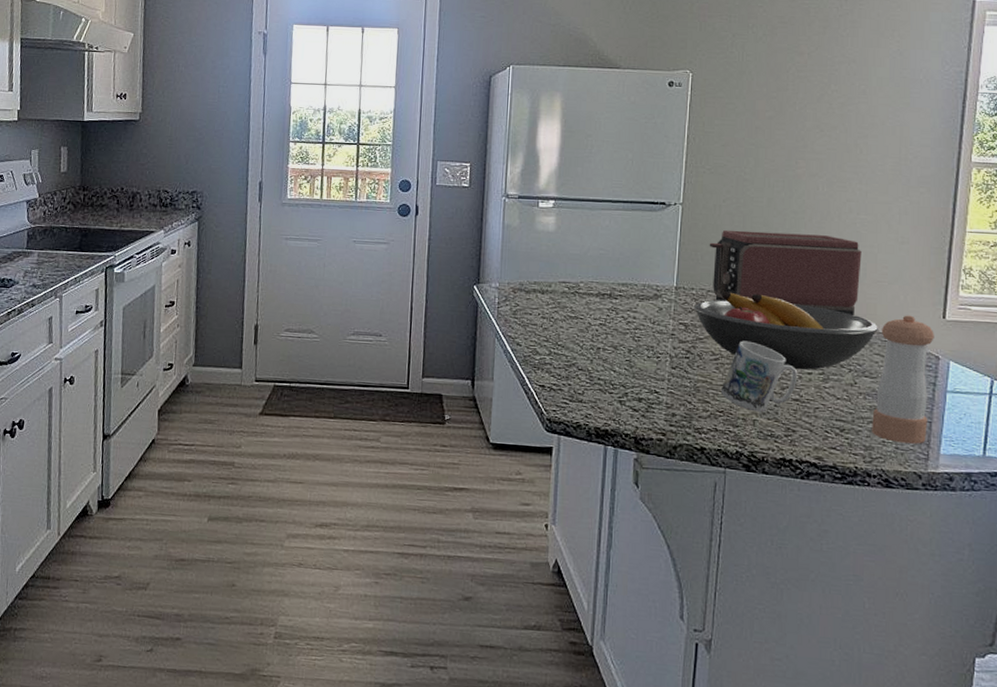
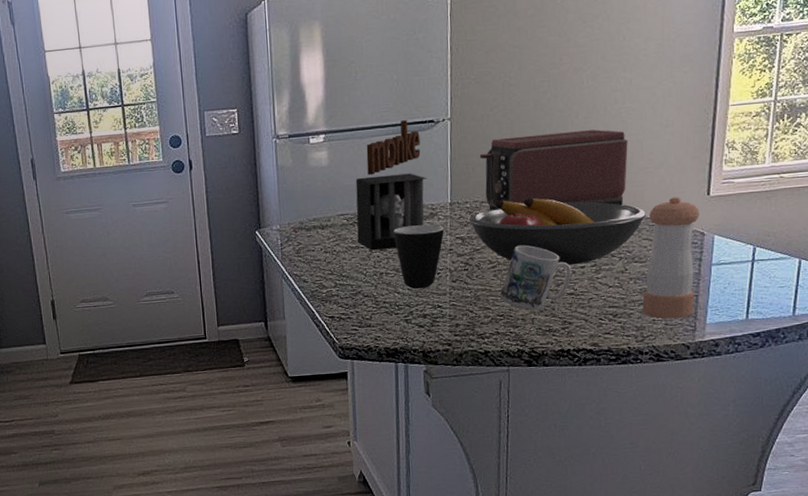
knife block: none [577,198,654,325] -> present [355,120,427,251]
mug: none [615,303,667,371] -> present [393,224,444,289]

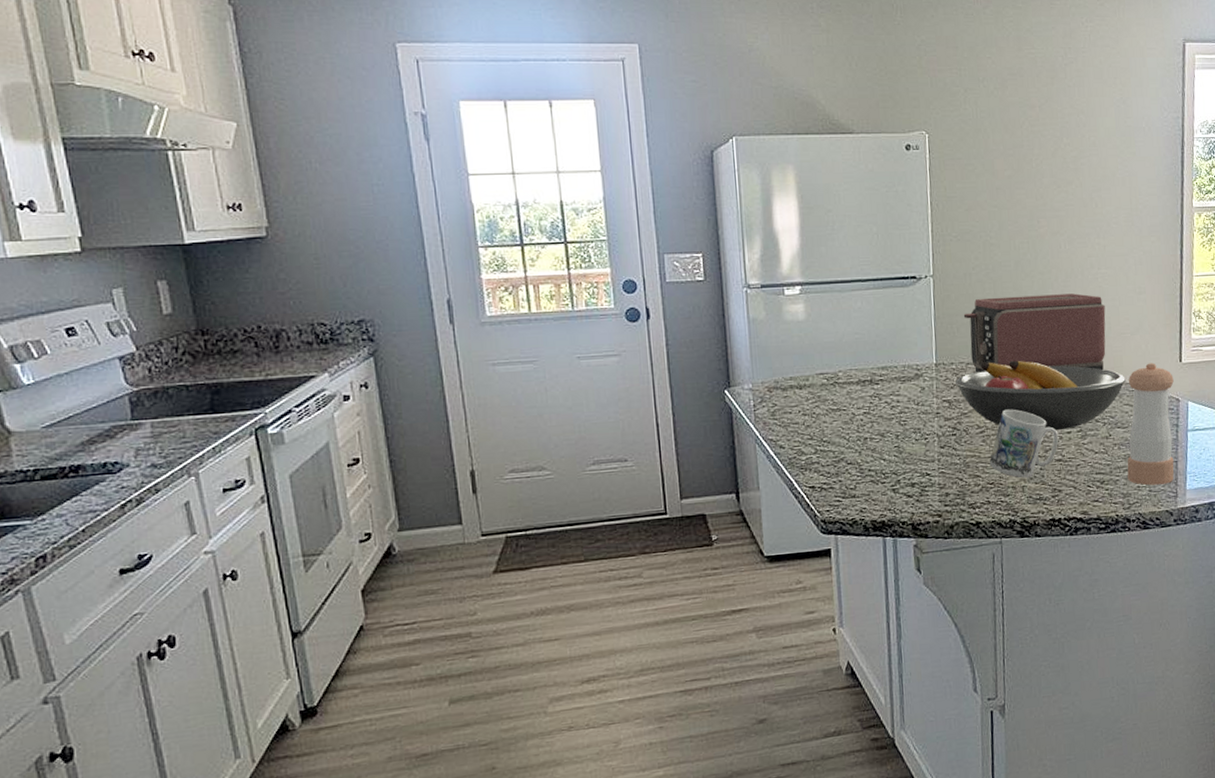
knife block: present [355,120,427,251] -> none [835,275,911,414]
mug: present [393,224,444,289] -> none [877,386,930,456]

